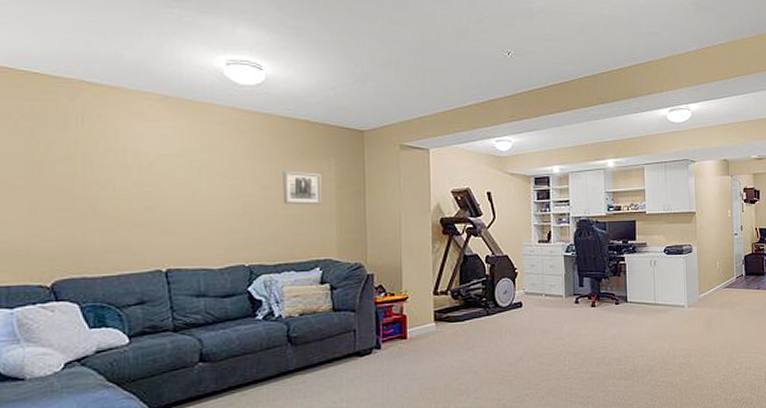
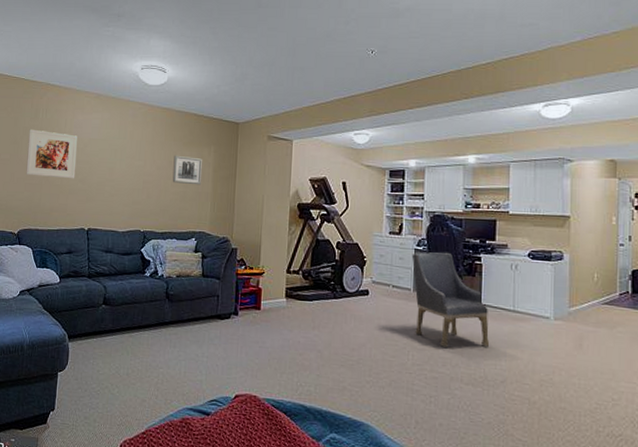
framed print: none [56,143,140,208] -> present [26,129,77,179]
armchair: none [561,255,637,348] -> present [411,252,490,347]

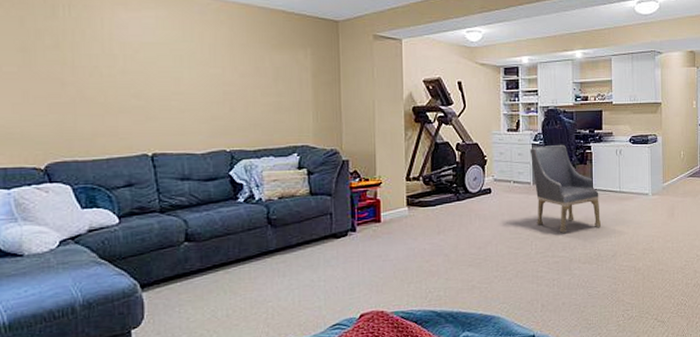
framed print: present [26,129,77,179] -> none [45,31,126,94]
wall art: present [172,155,202,185] -> none [261,59,298,93]

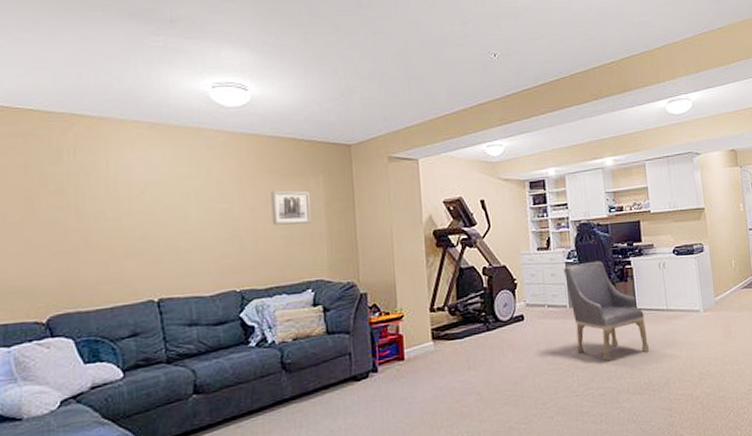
wall art: none [261,59,298,93] -> present [271,190,311,225]

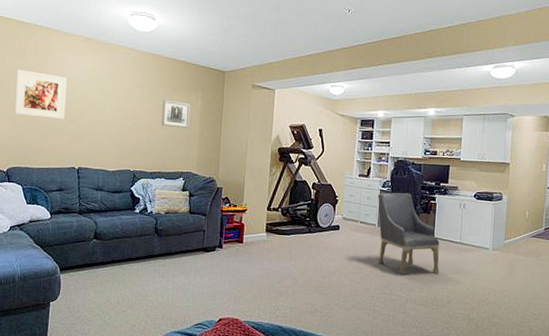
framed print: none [49,177,131,241] -> present [14,69,67,120]

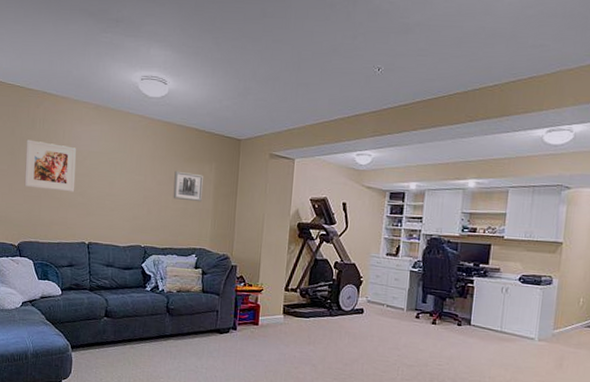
armchair: present [377,192,440,274] -> none [406,273,477,365]

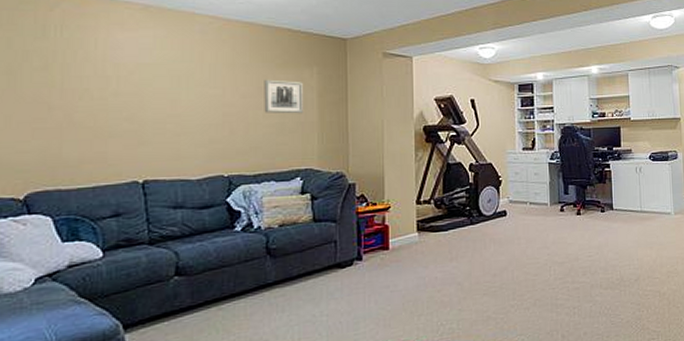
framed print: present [24,139,76,192] -> none [32,53,118,118]

